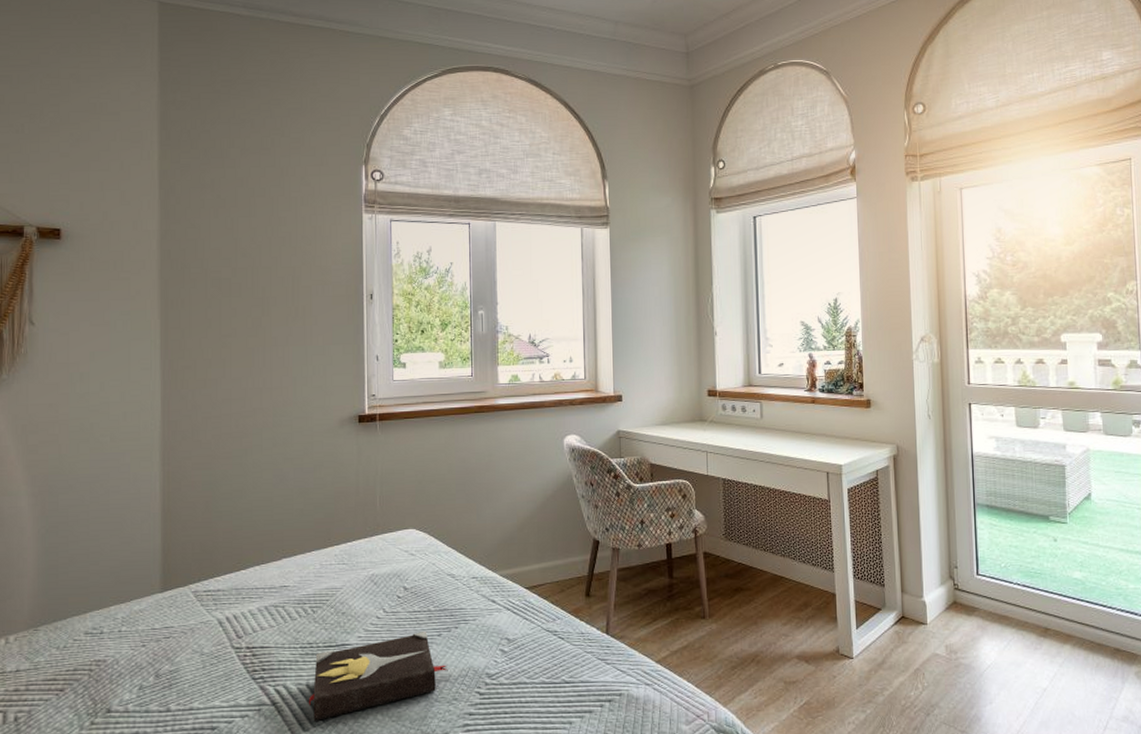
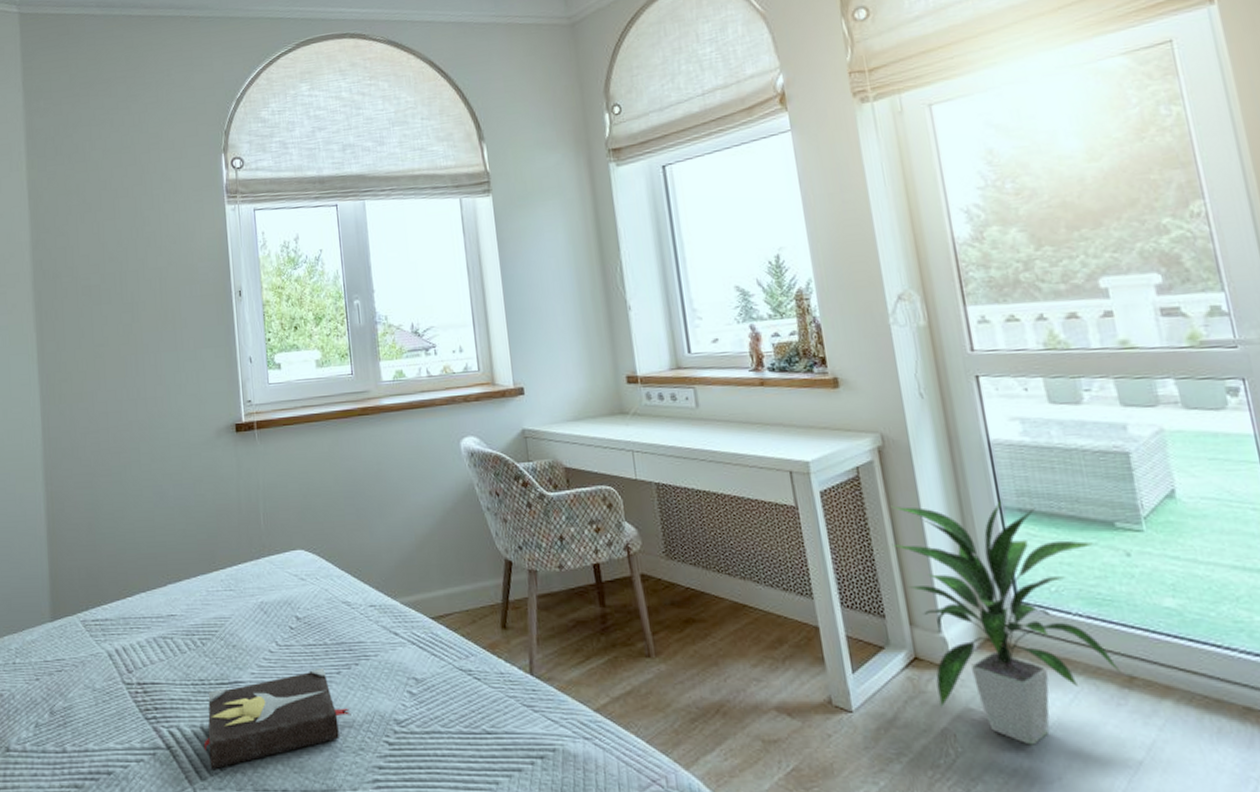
indoor plant: none [895,497,1040,680] -> present [891,498,1121,745]

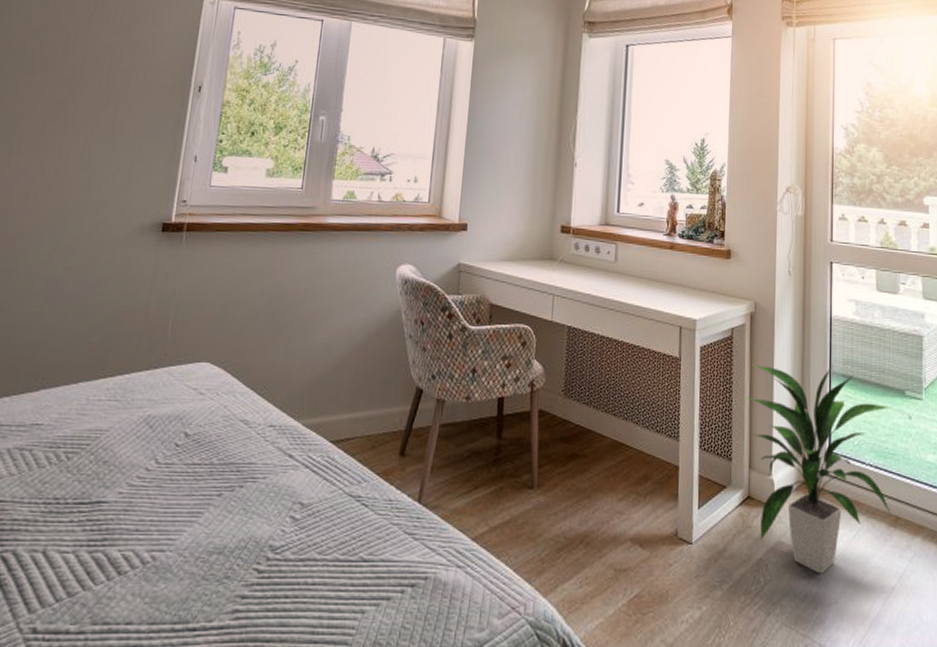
hardback book: present [203,667,352,770] -> none [41,488,224,601]

